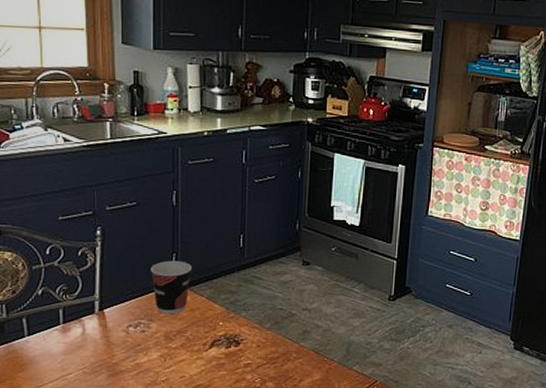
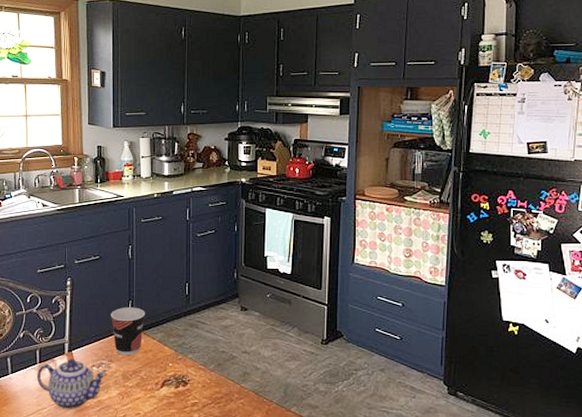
teapot: none [59,318,146,374] -> present [36,359,107,409]

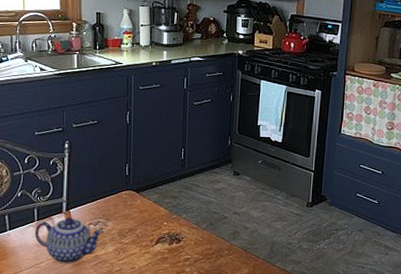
cup: present [111,307,145,356] -> none [108,169,142,215]

